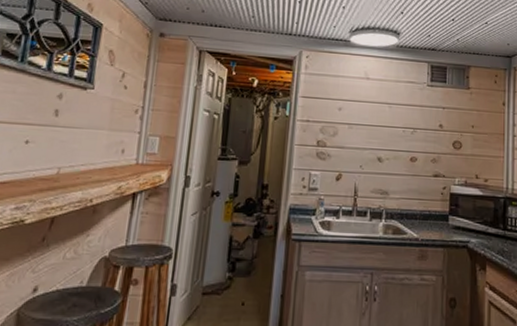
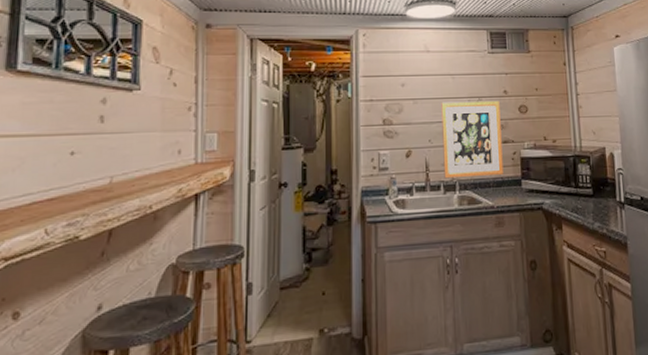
wall art: none [371,129,434,208] -> present [441,100,504,179]

